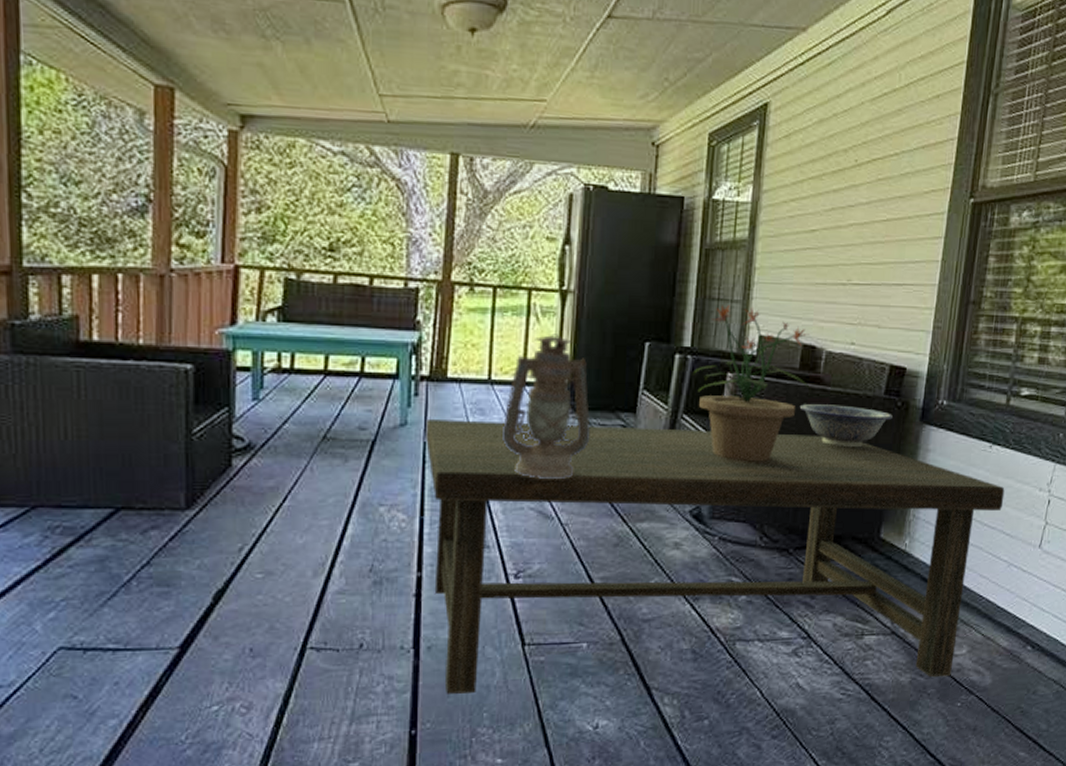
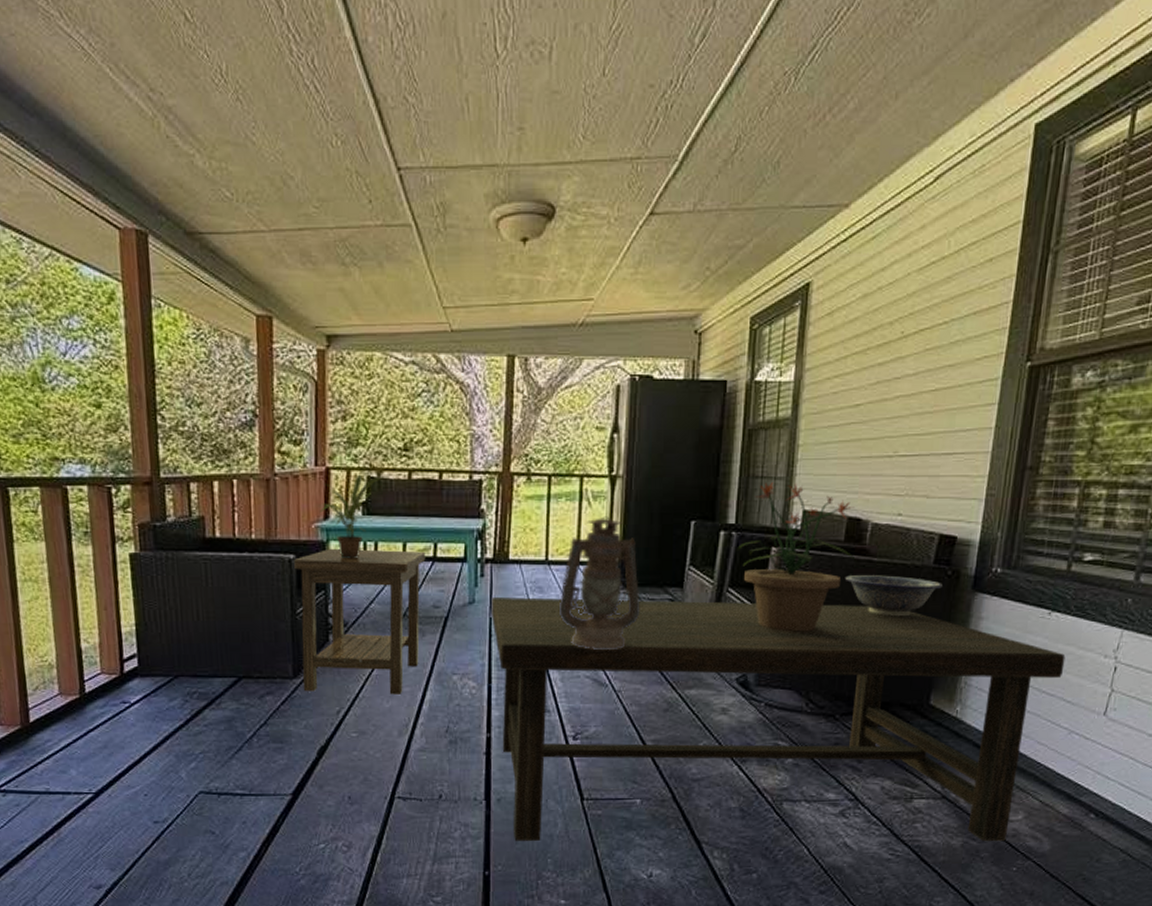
side table: none [192,359,351,529] -> present [294,549,426,695]
potted plant: none [225,275,302,372] -> present [319,474,382,559]

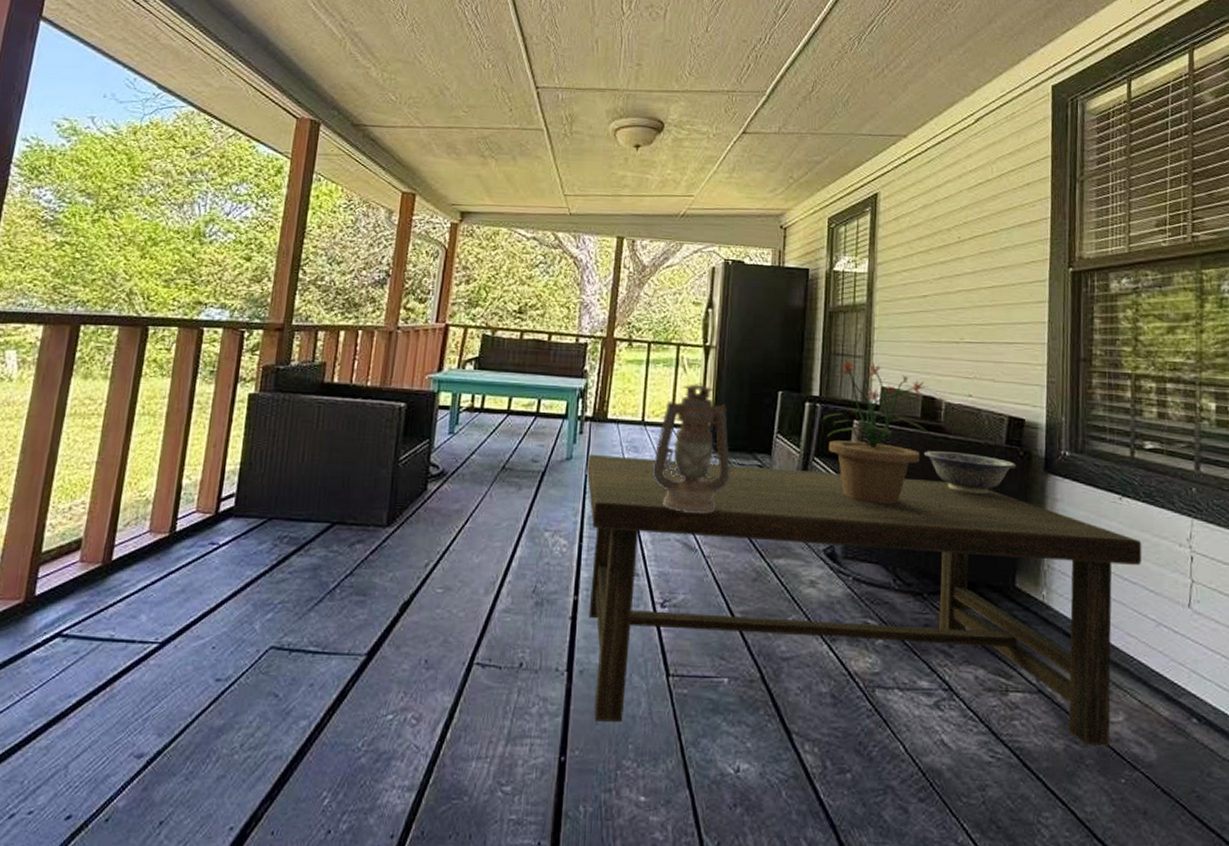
side table: present [294,549,426,695] -> none [394,400,529,549]
potted plant: present [319,474,382,559] -> none [434,332,496,410]

